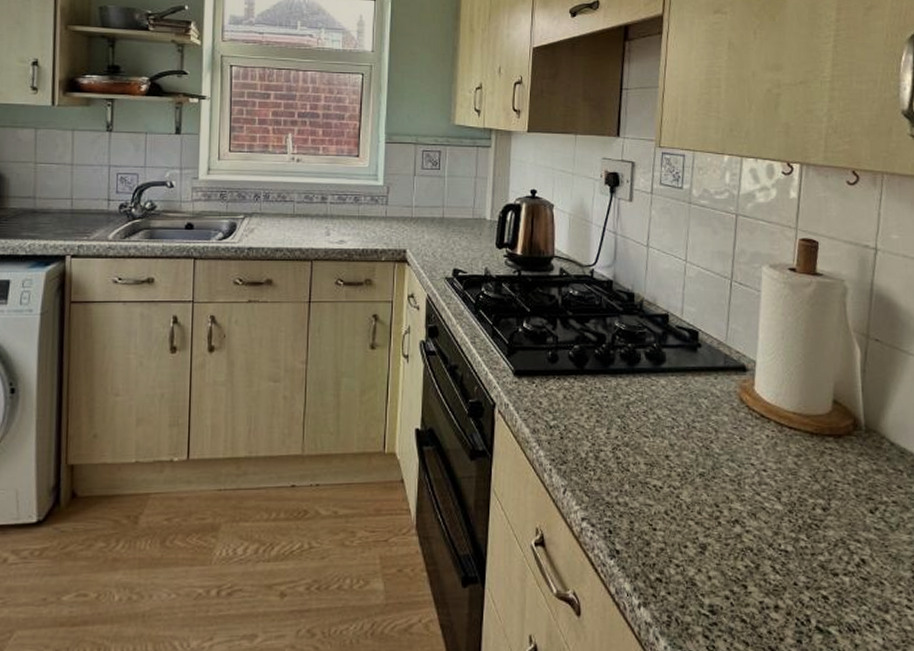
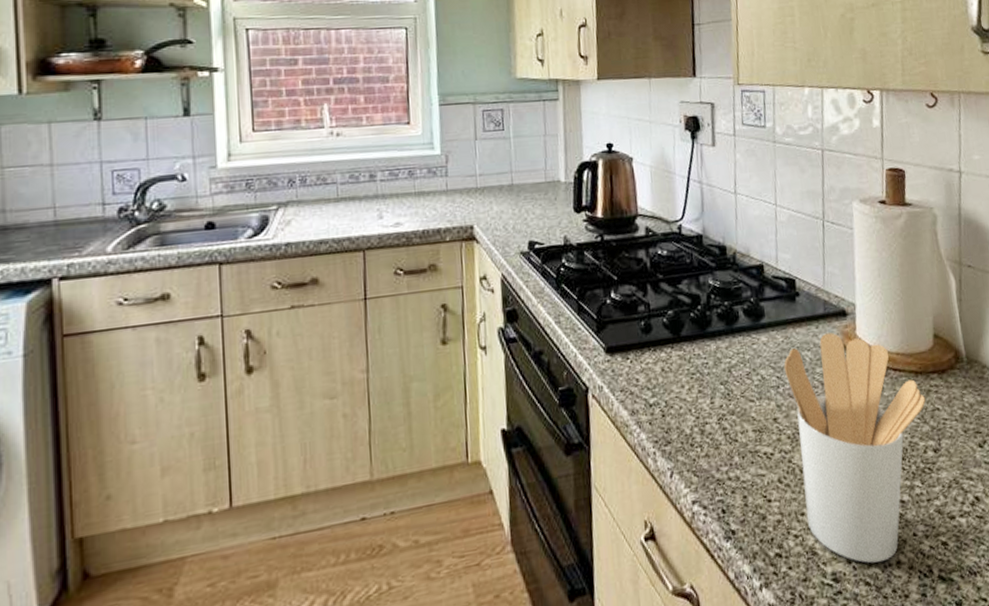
utensil holder: none [680,385,819,603] -> present [784,332,926,564]

